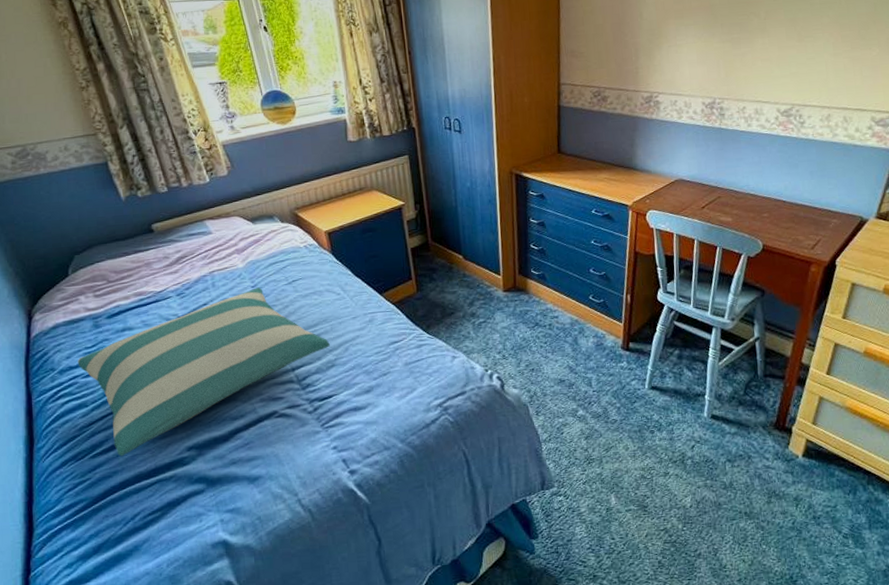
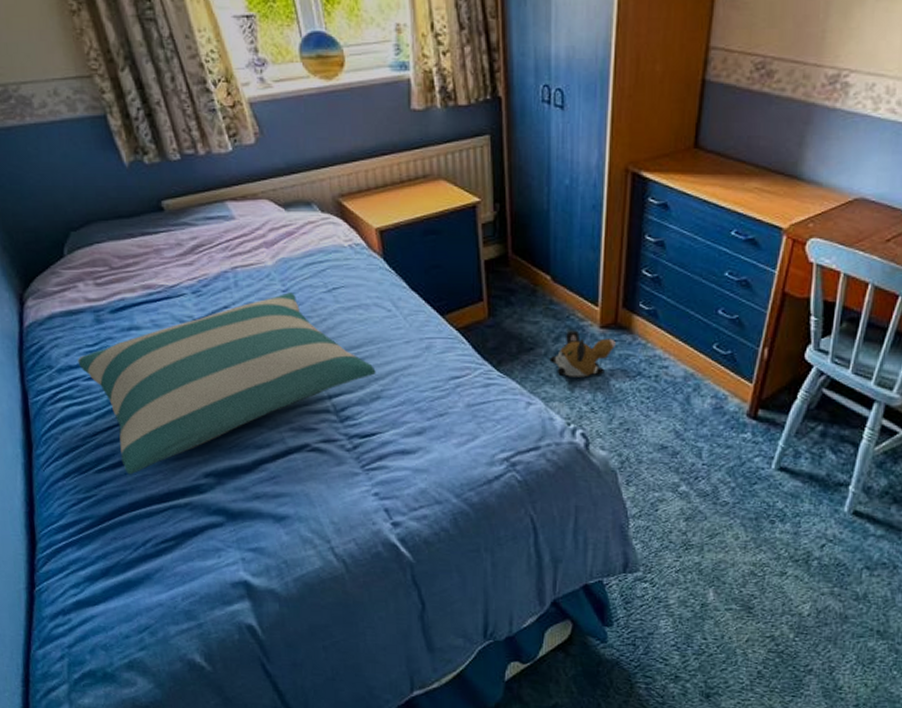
plush toy: none [467,295,517,333] -> present [549,330,616,377]

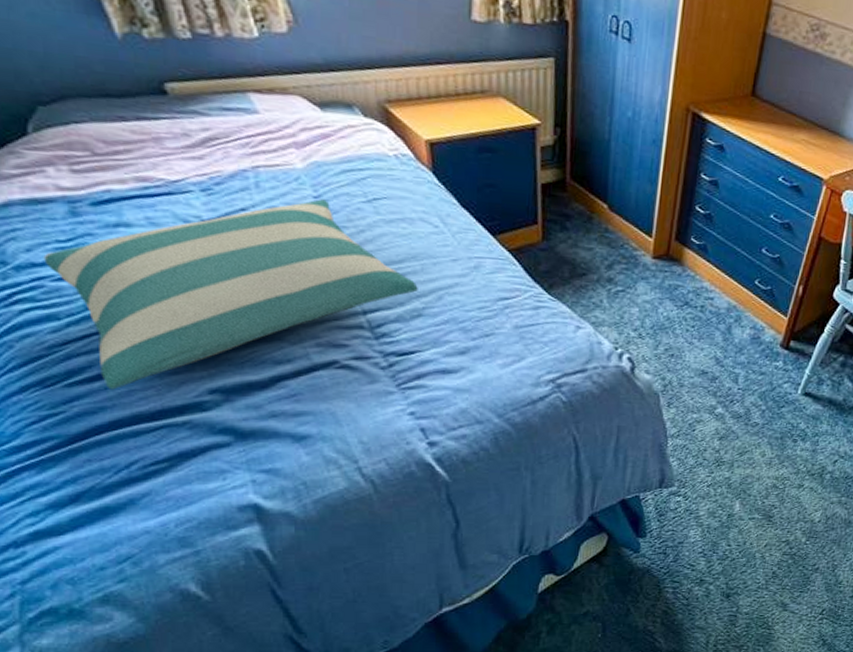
plush toy: present [549,330,616,377] -> none [601,258,666,305]

